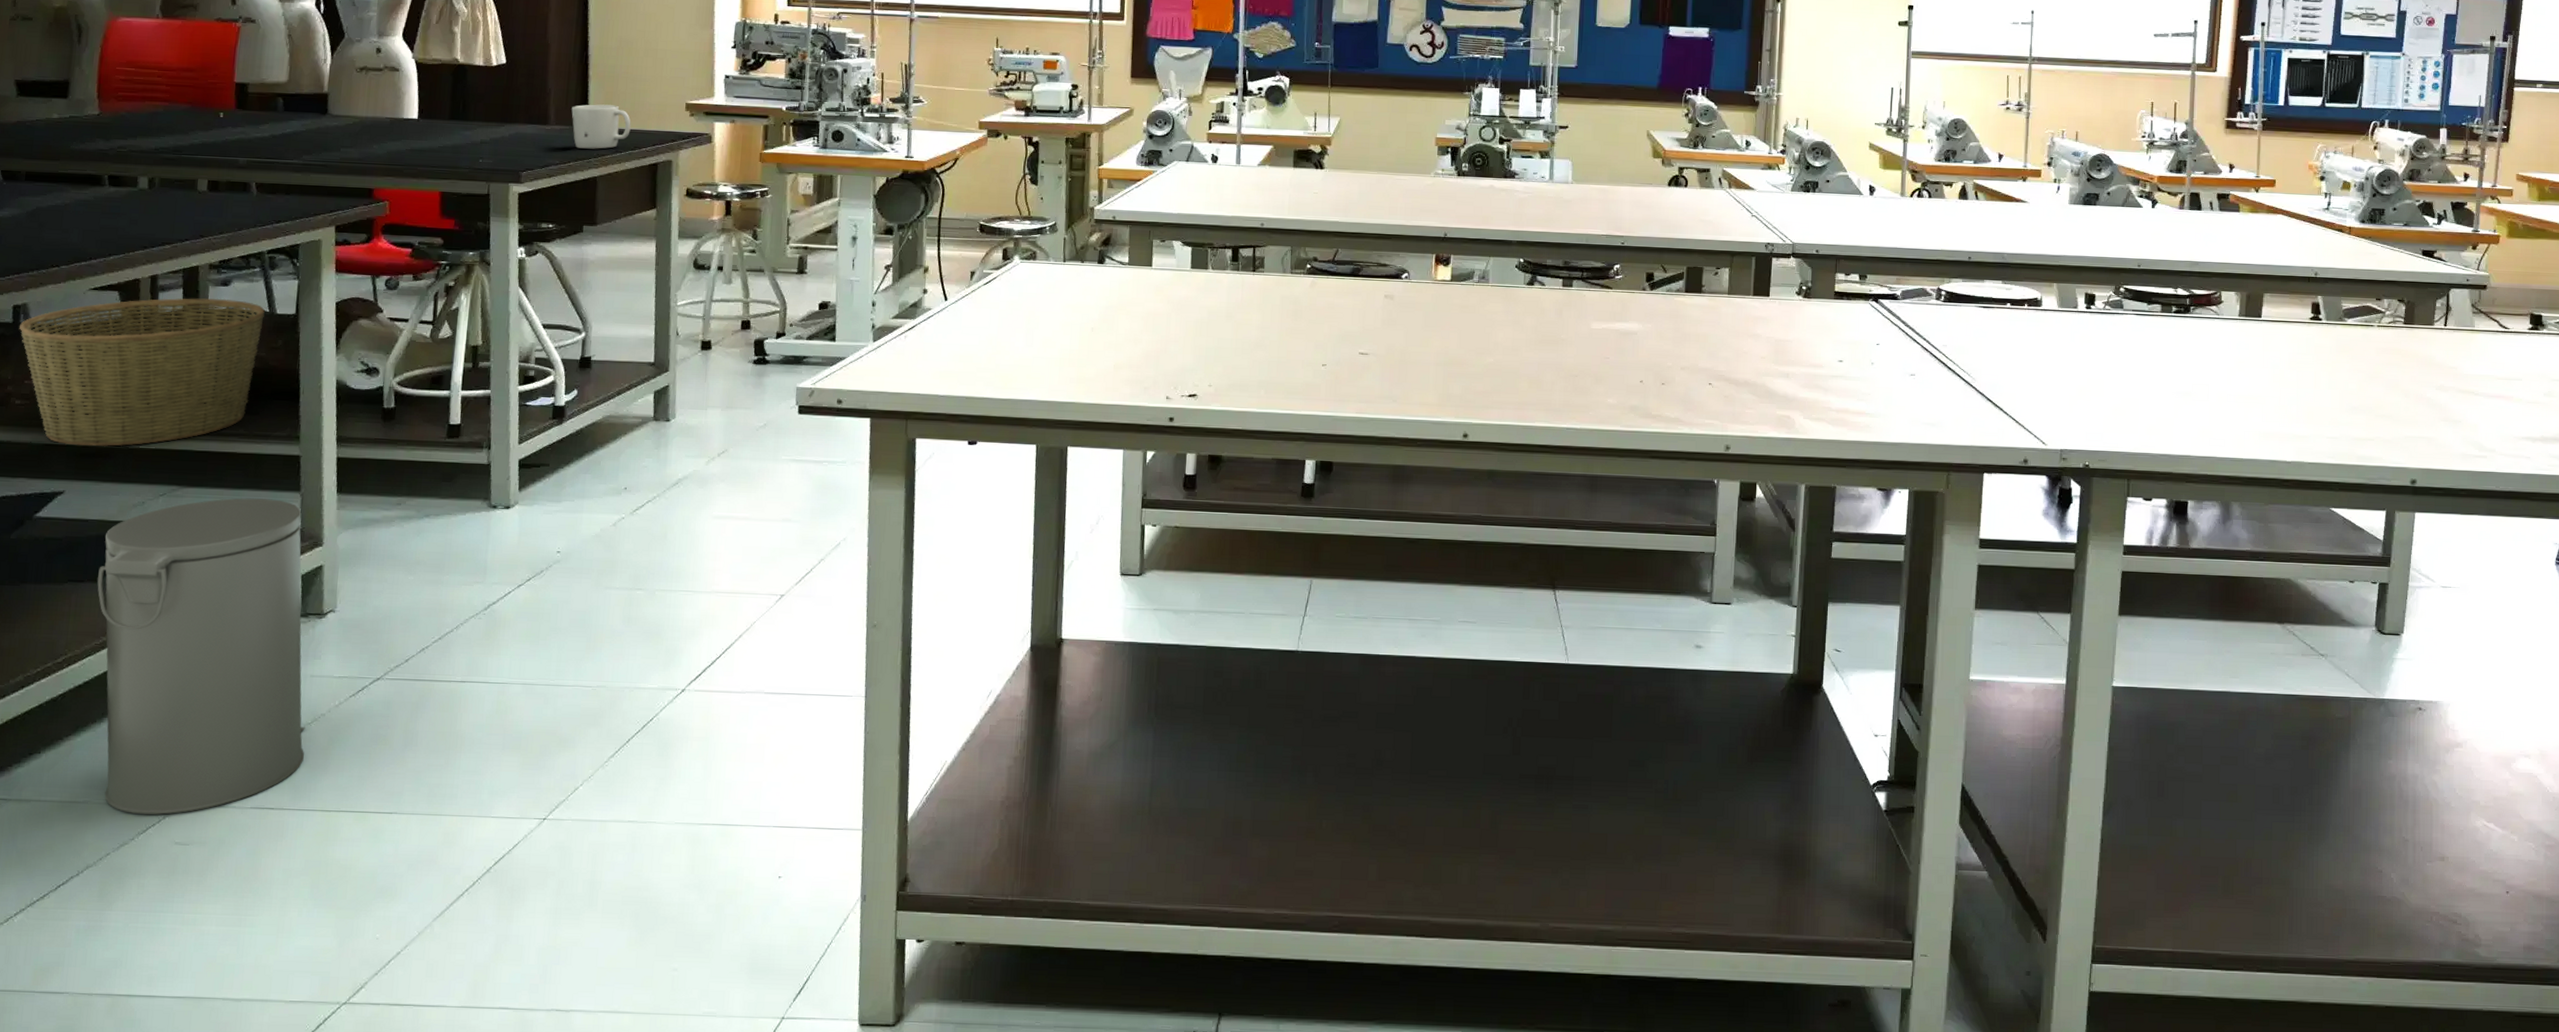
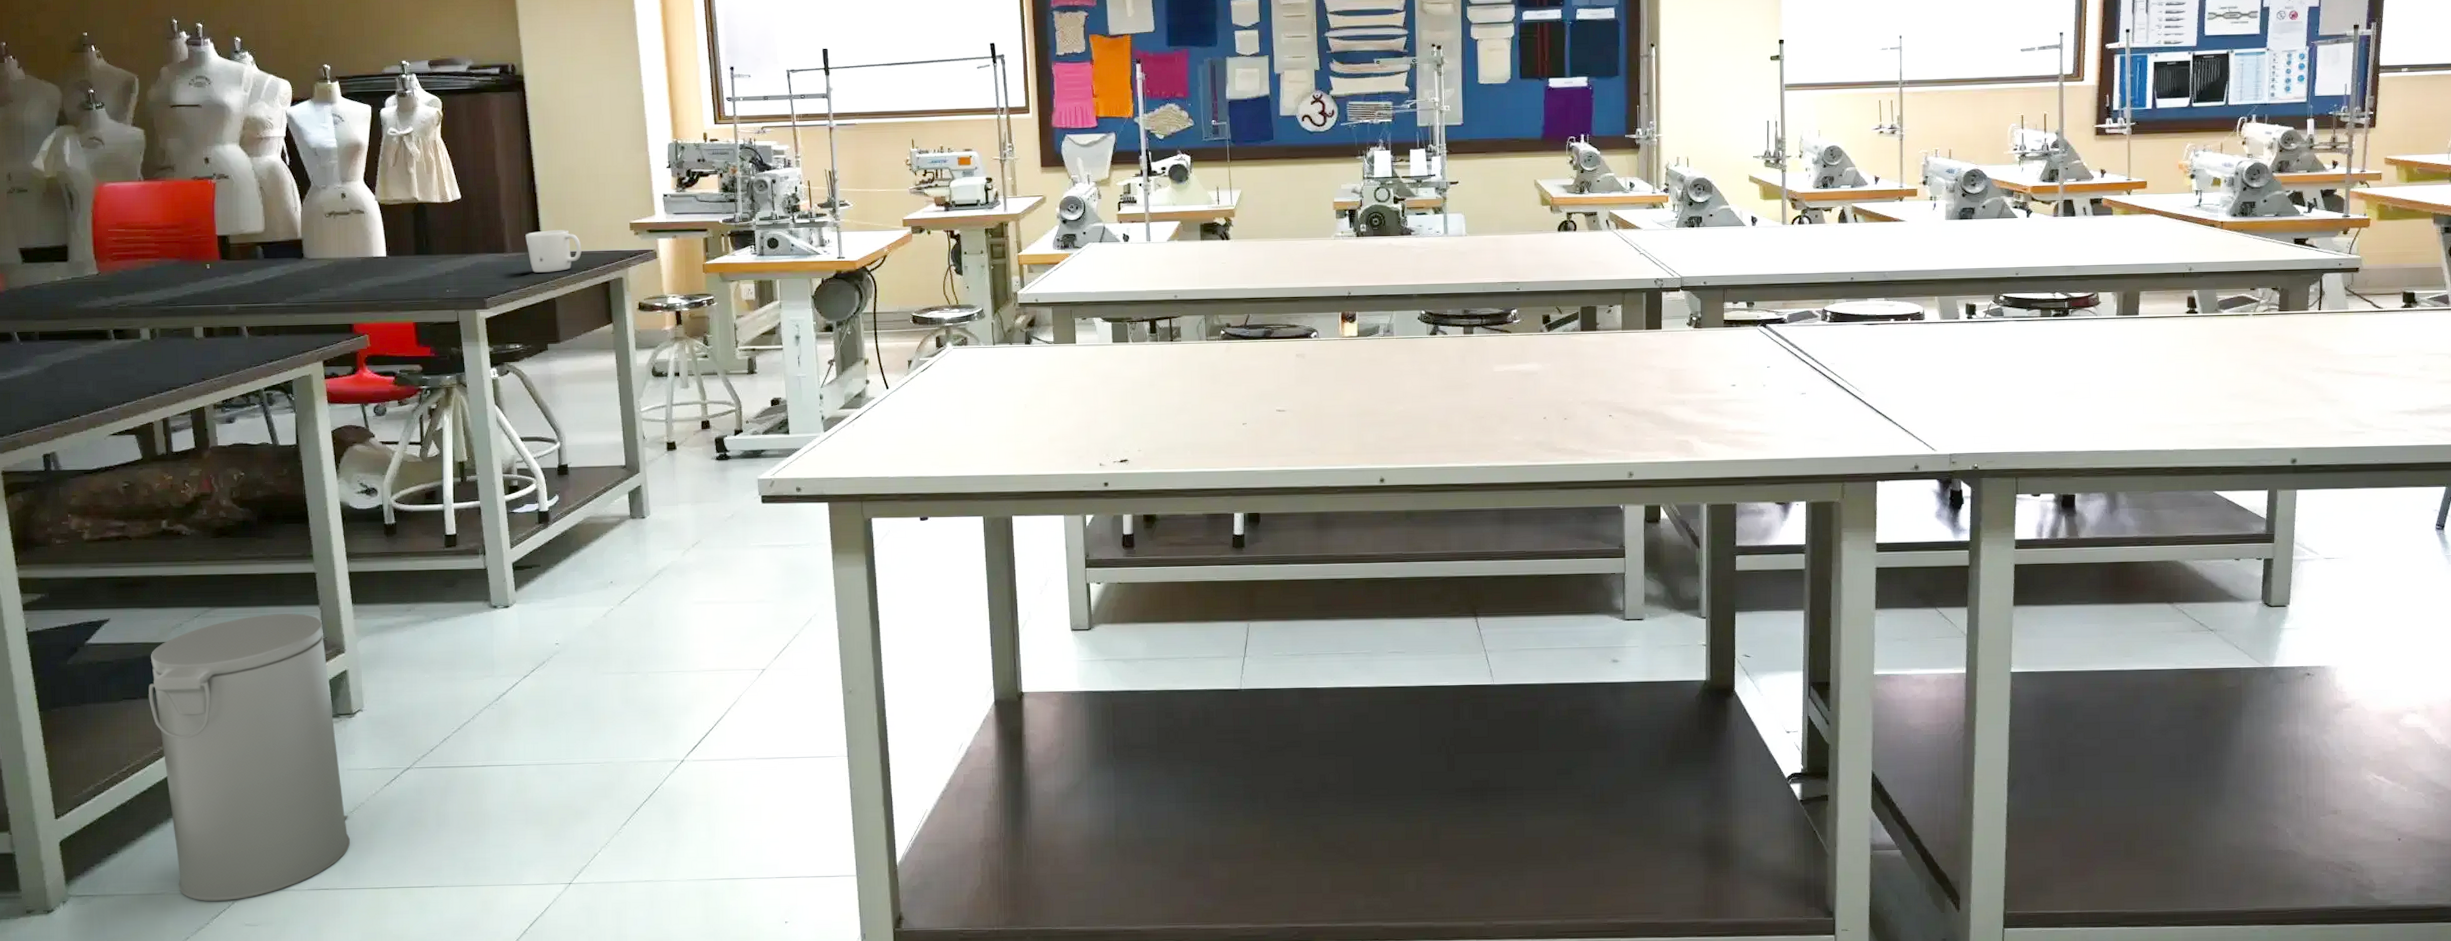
basket: present [18,297,265,447] -> none [50,434,268,578]

